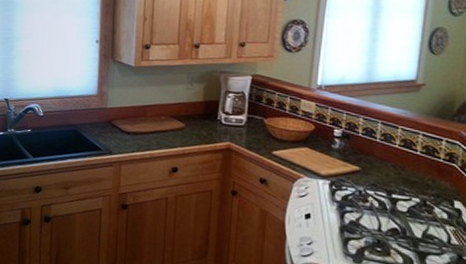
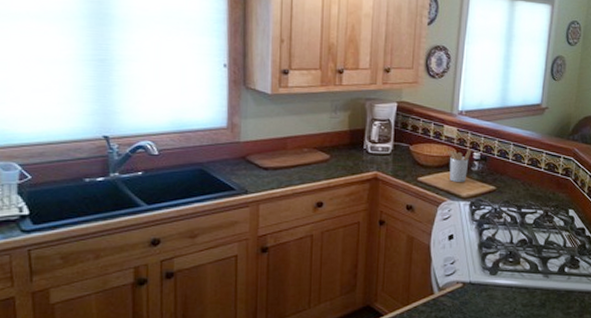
utensil holder: none [304,125,332,160] -> present [447,149,472,182]

